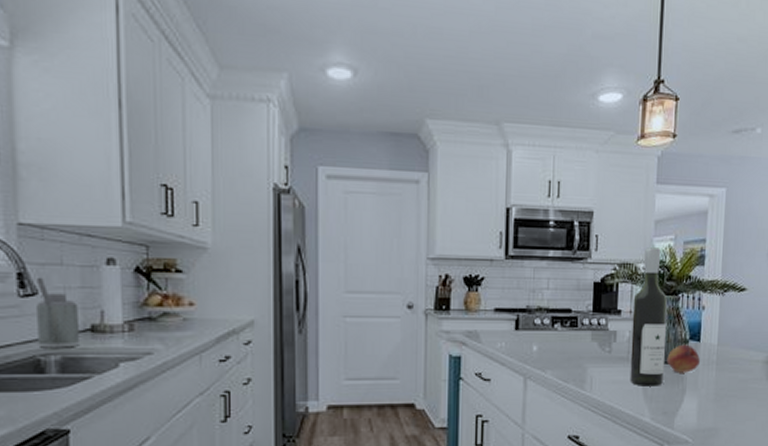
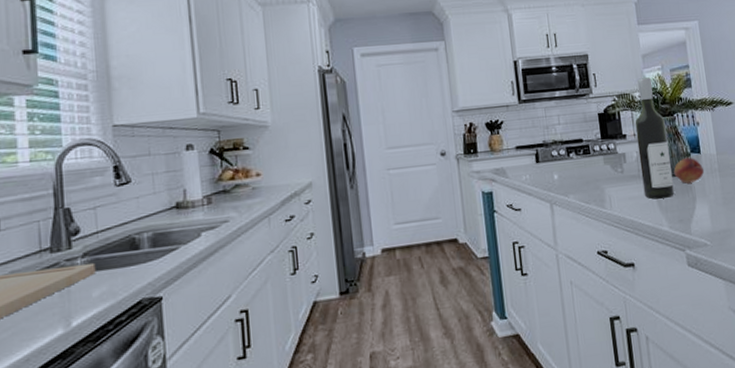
soap dispenser: present [36,277,81,350] -> none [129,167,168,229]

